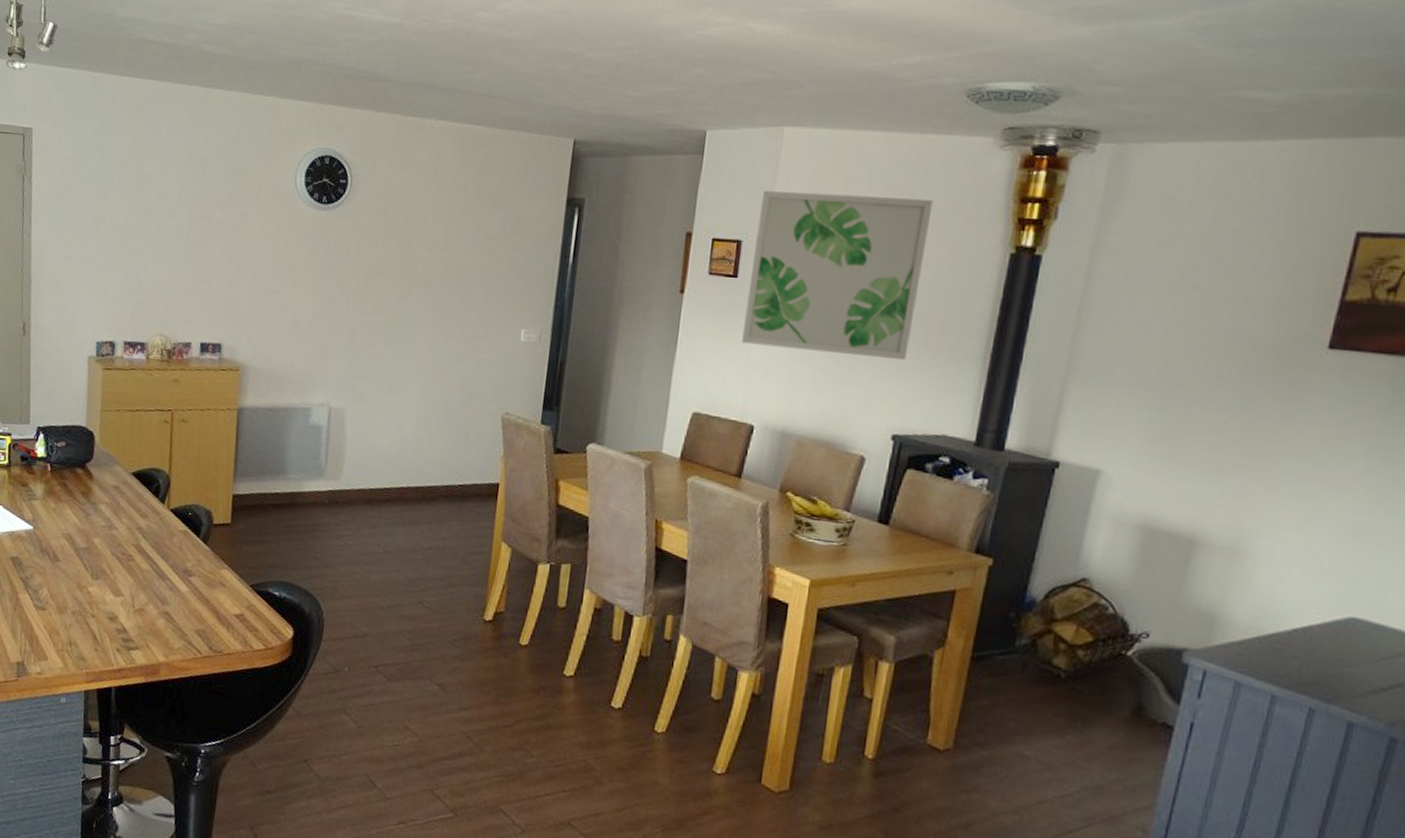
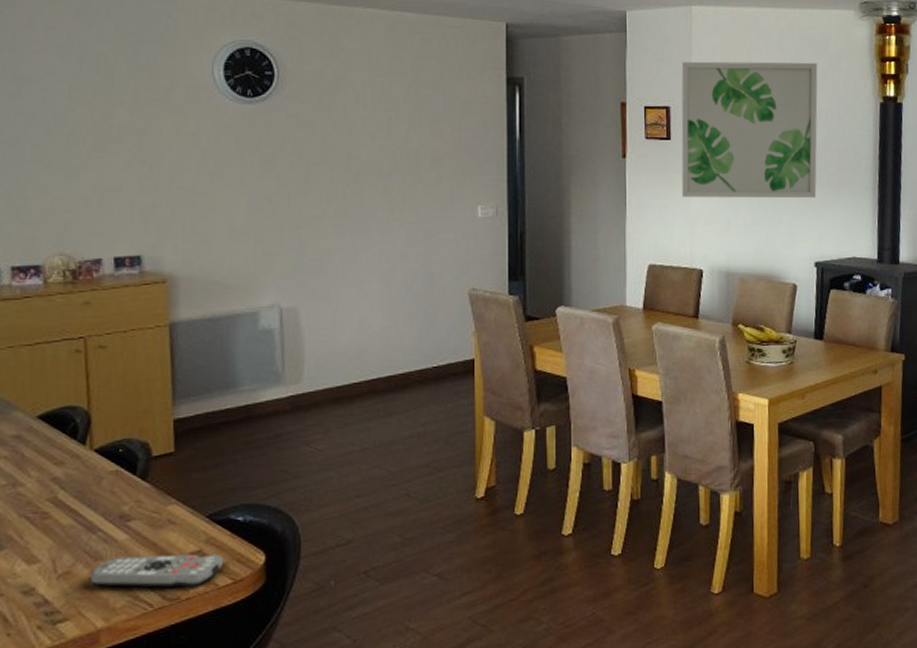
remote control: none [157,605,260,645] -> present [89,553,224,588]

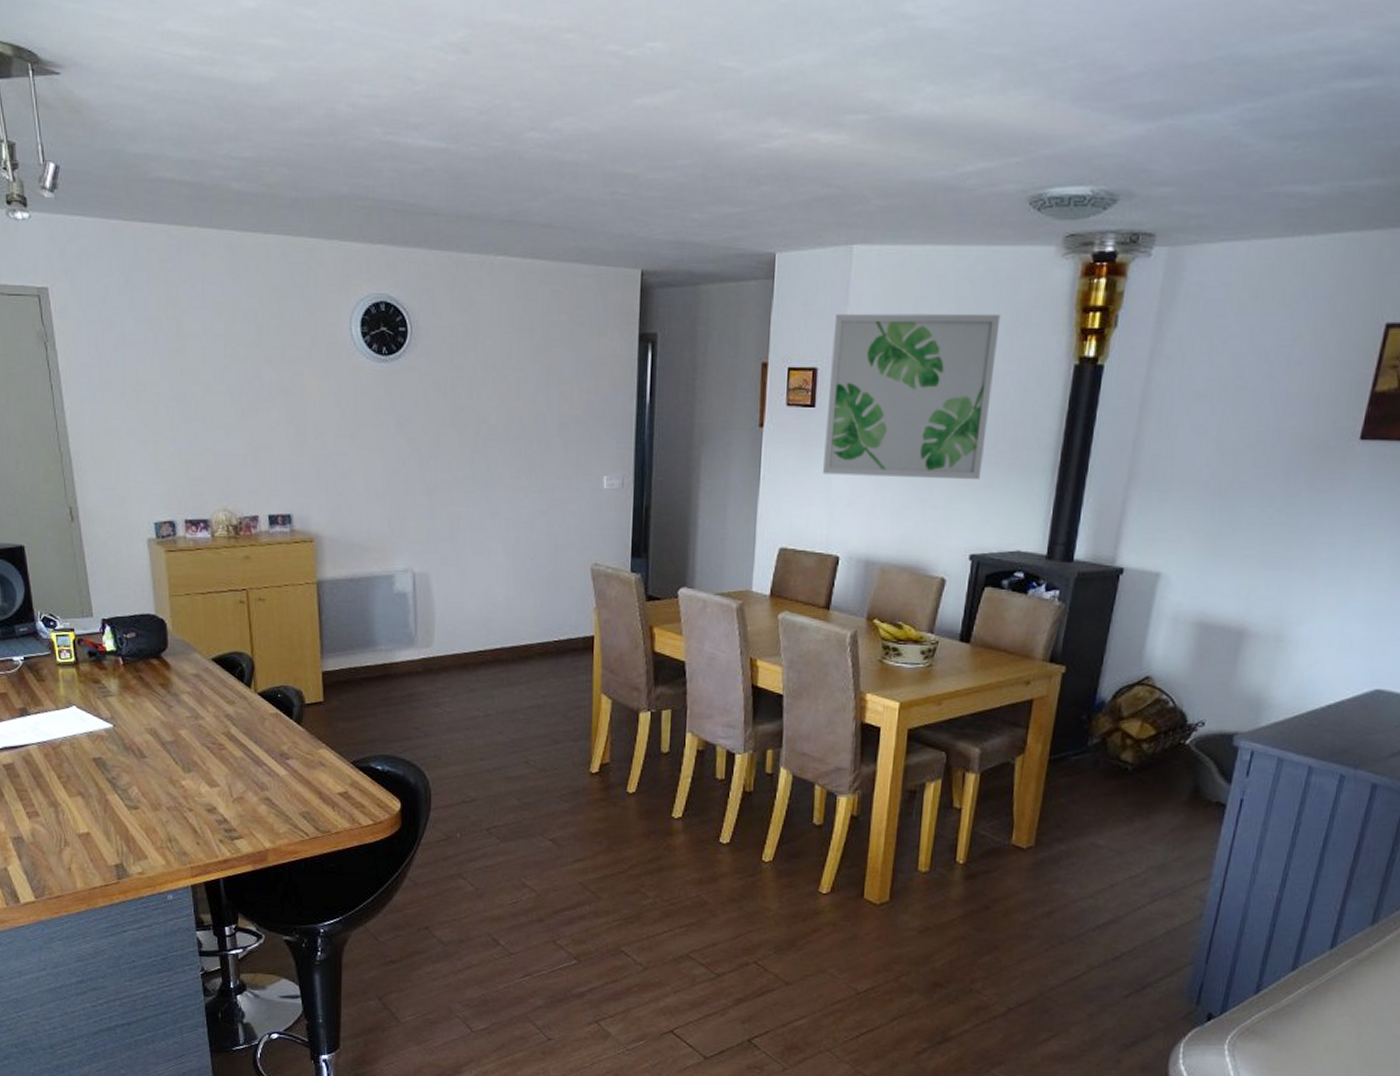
remote control: present [89,553,224,588] -> none [258,789,366,823]

